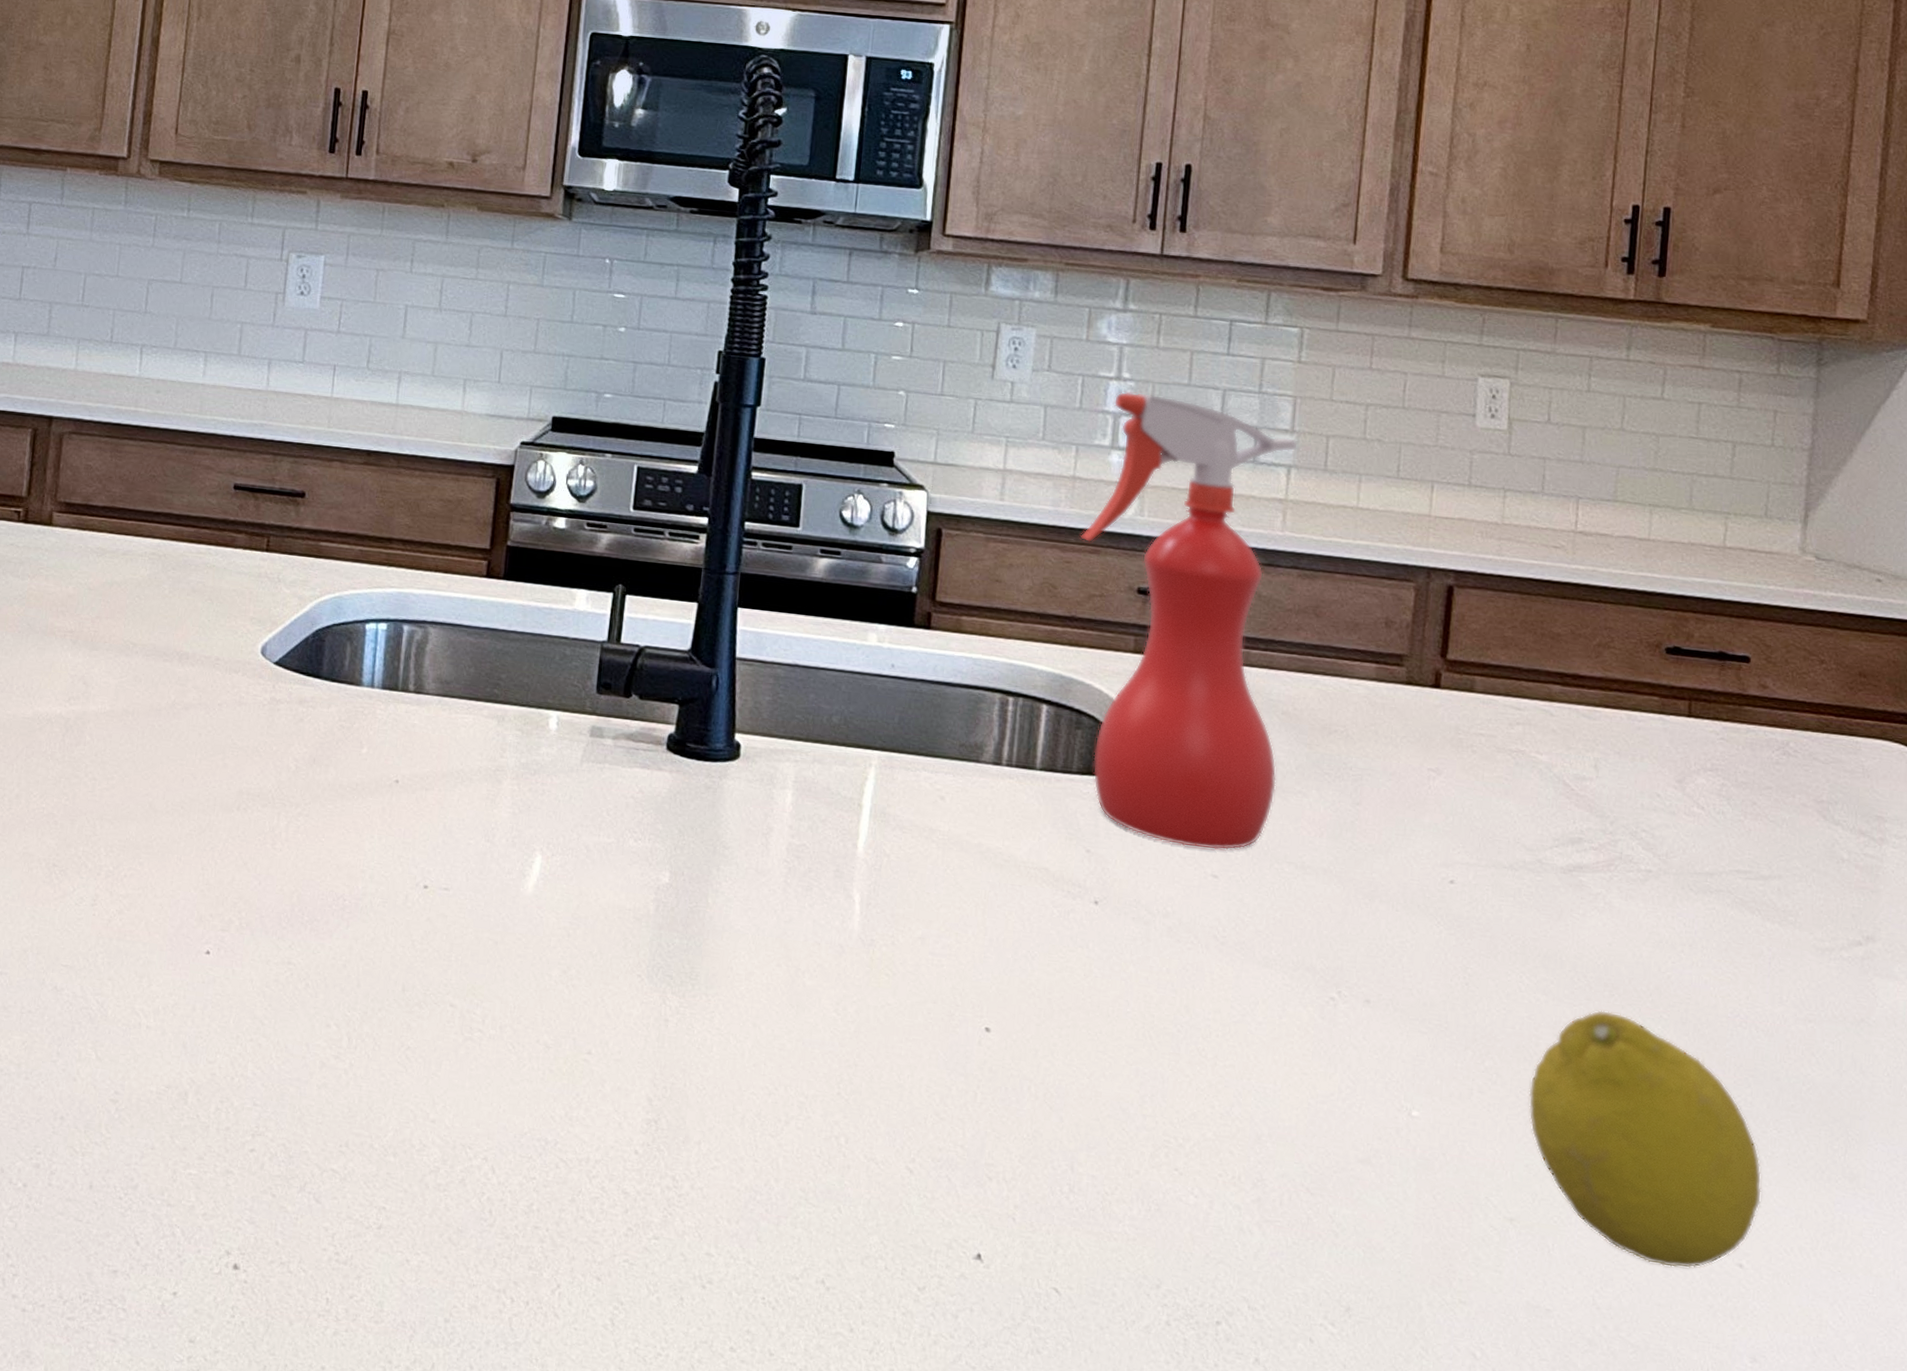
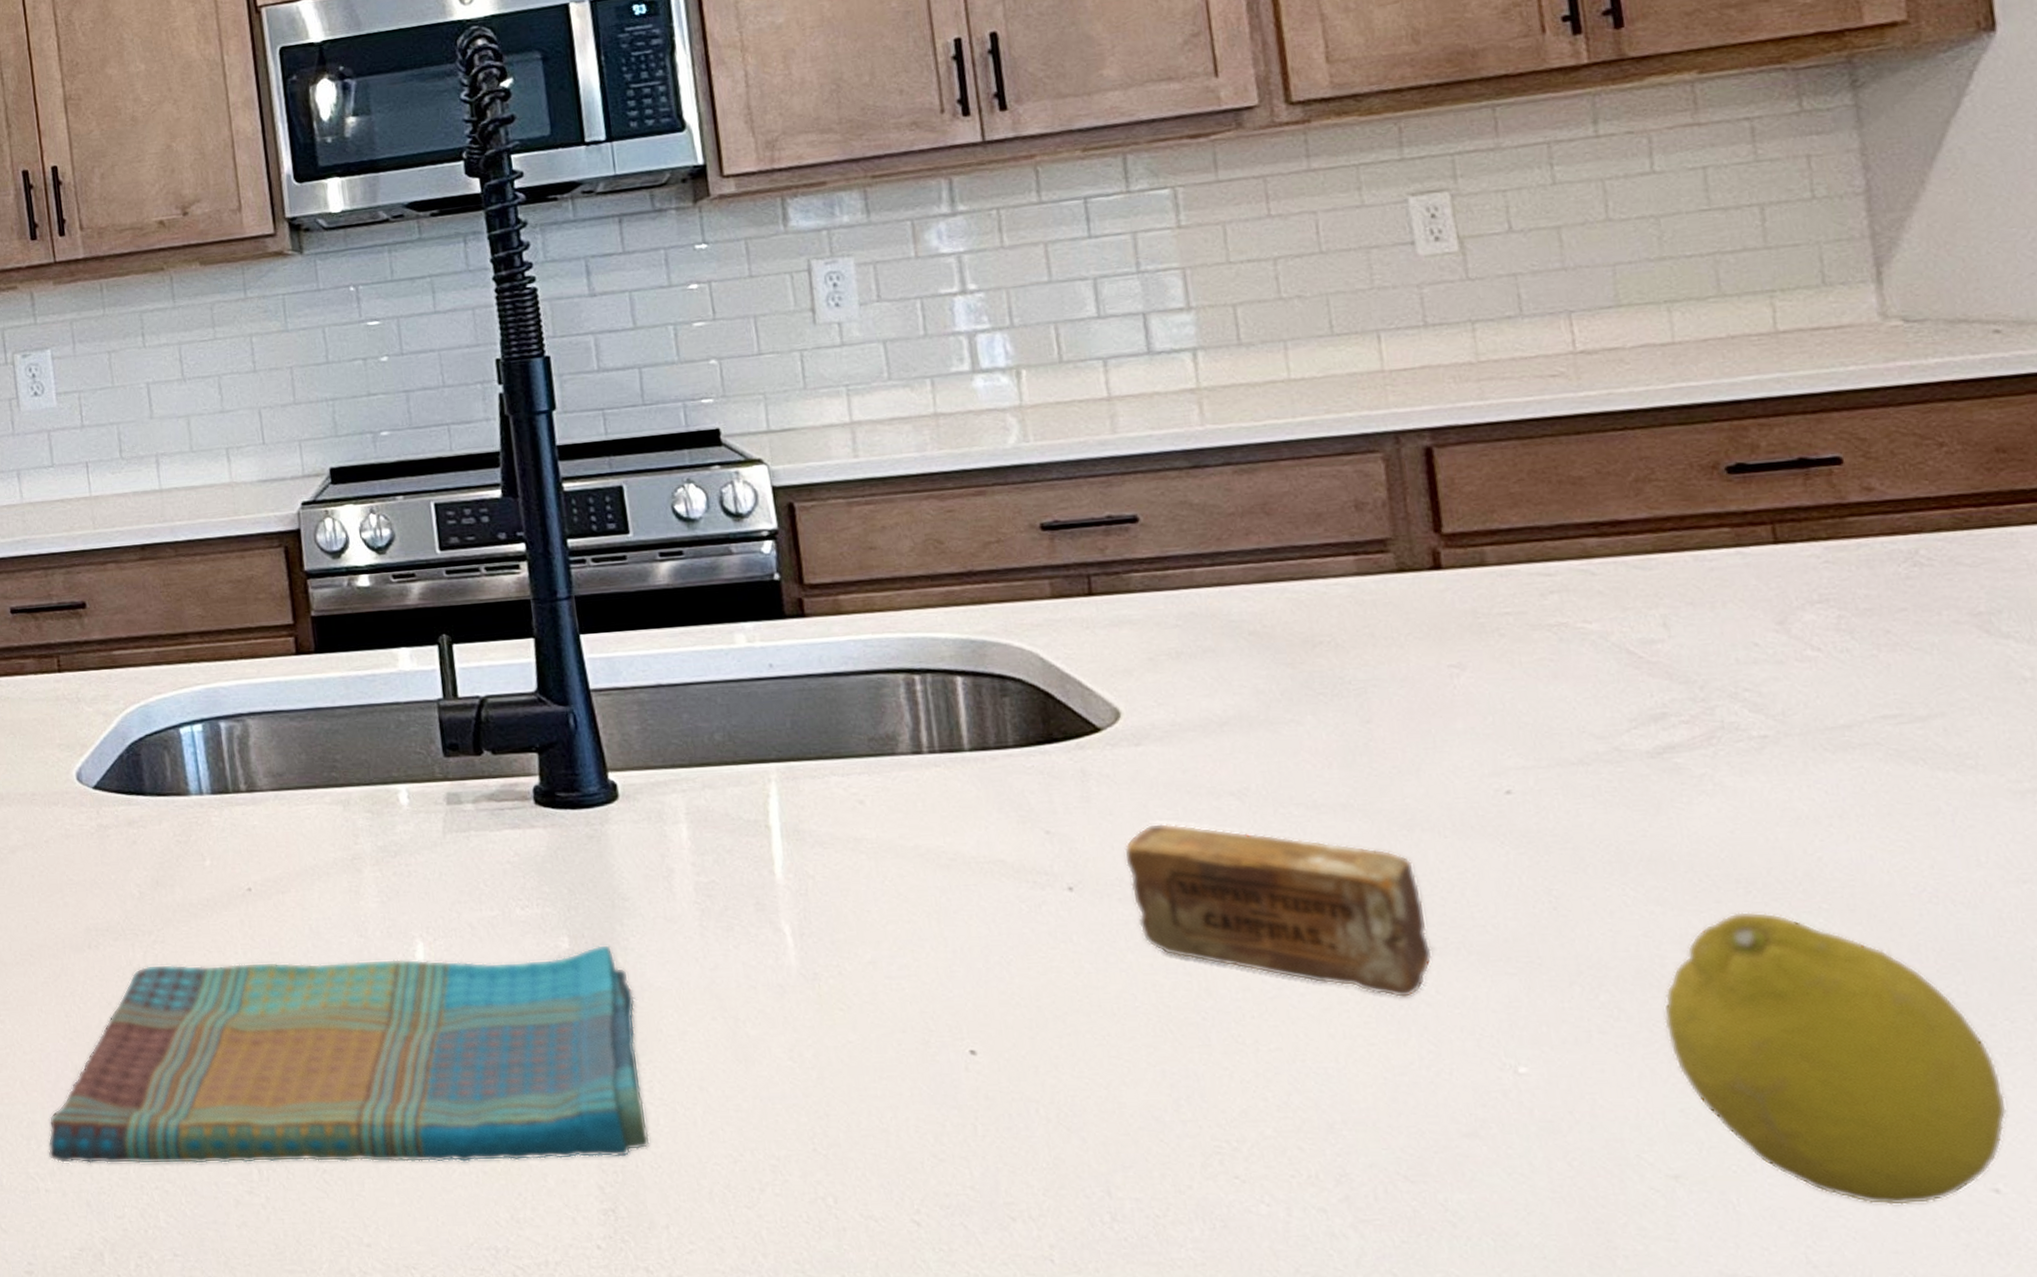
dish towel: none [156,834,715,1076] -> present [48,944,650,1165]
spray bottle: present [1080,391,1298,850] -> none [957,300,1262,808]
soap bar: none [1144,858,1369,1040] -> present [1123,823,1433,998]

